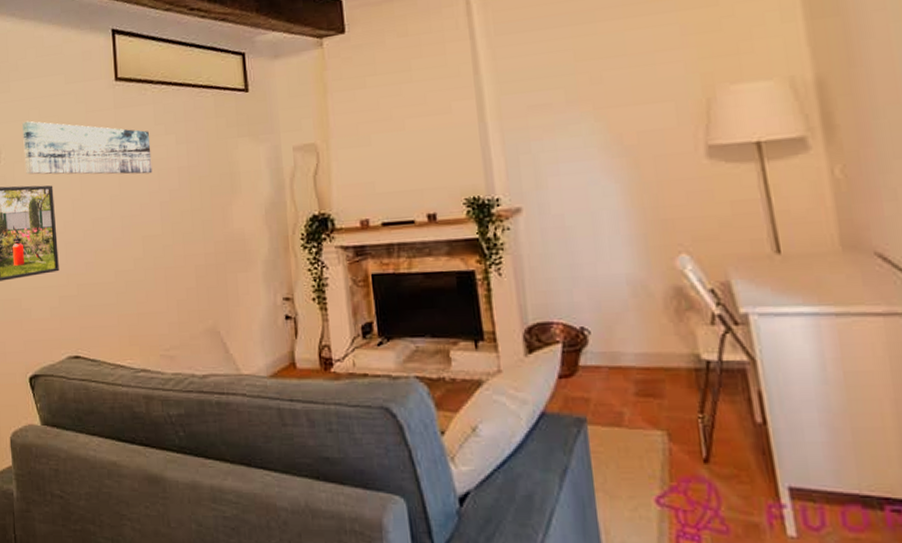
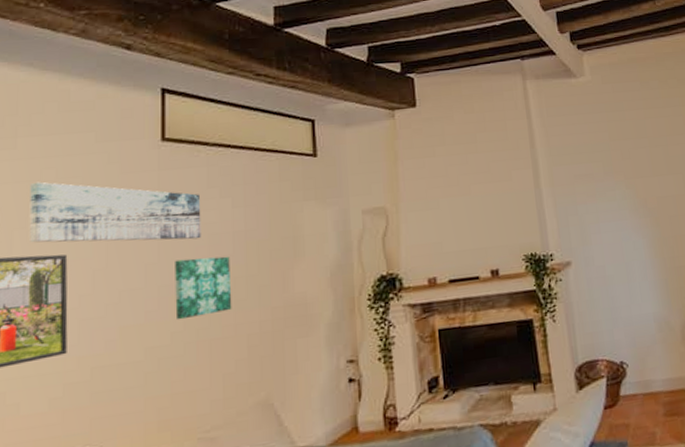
wall art: none [133,190,181,248] -> present [175,256,232,320]

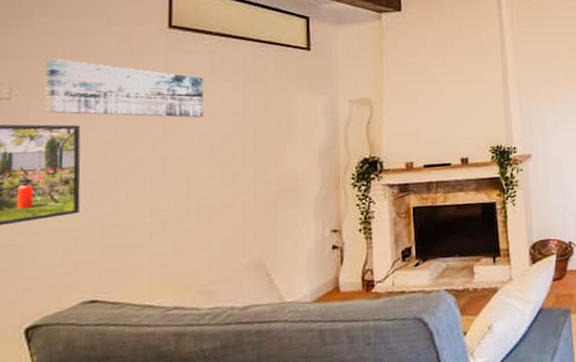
wall art: present [175,256,232,320] -> none [179,134,230,188]

